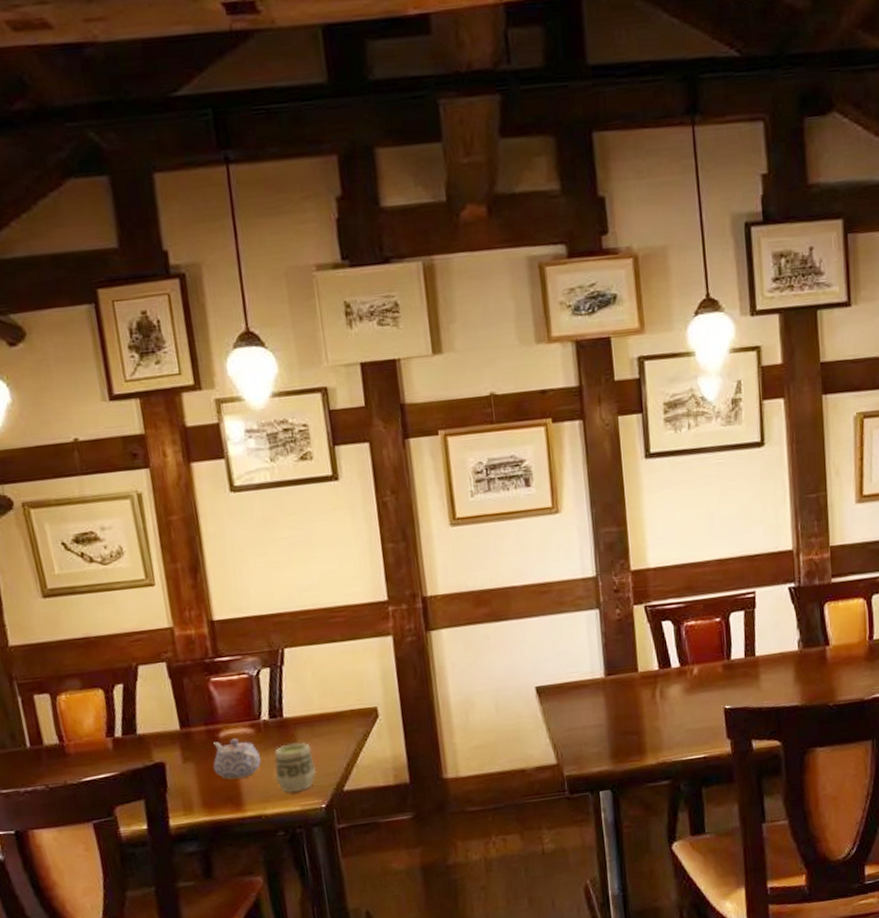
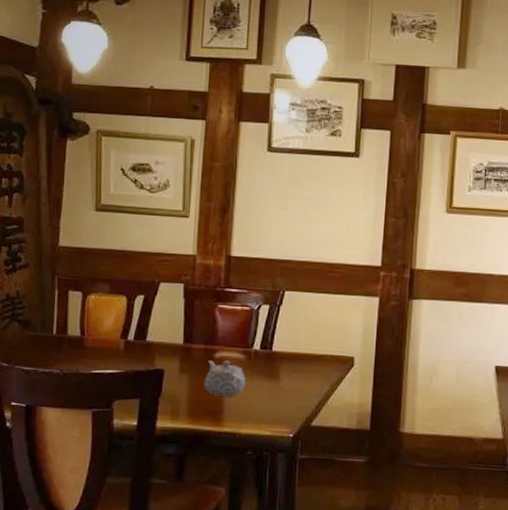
cup: present [274,743,316,794] -> none [254,374,291,419]

